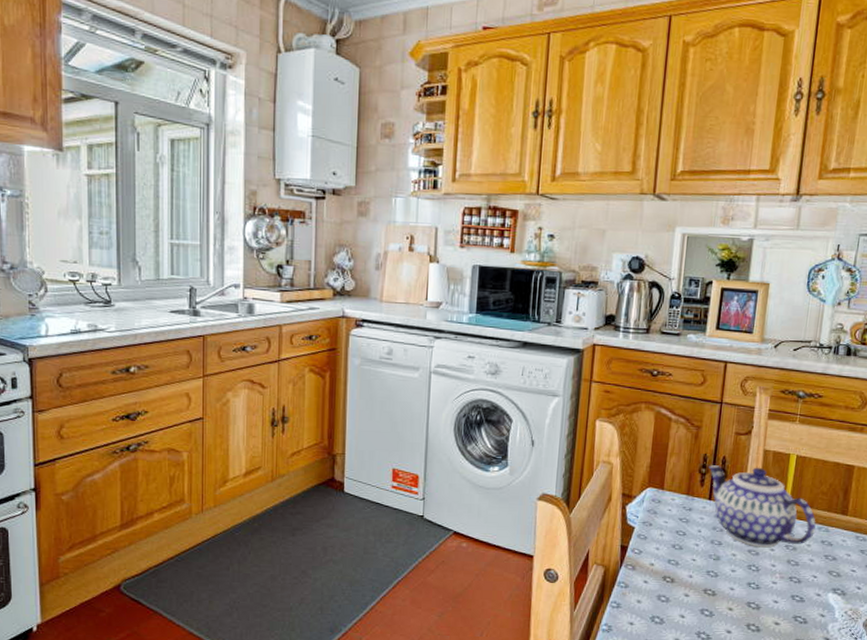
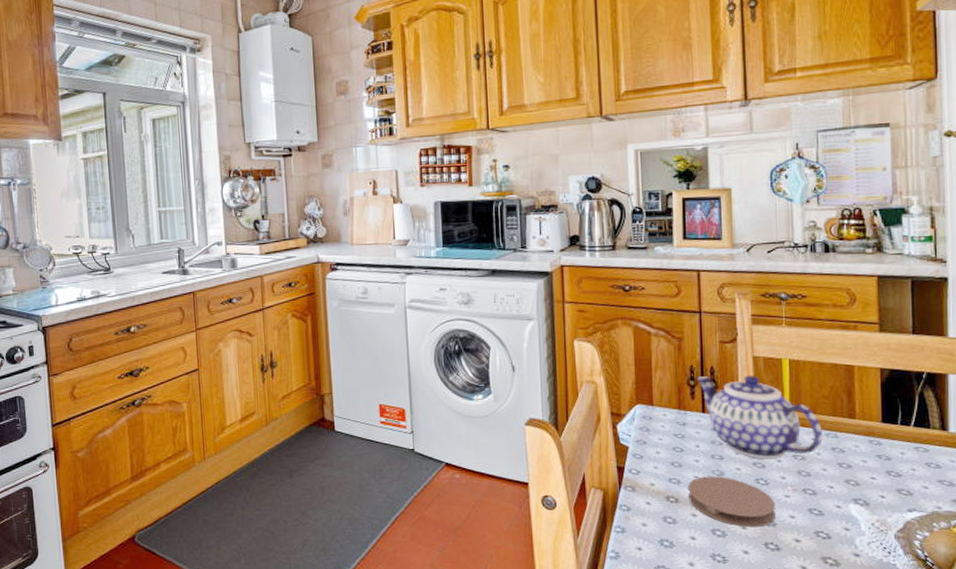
coaster: none [684,560,762,610] -> present [688,476,776,528]

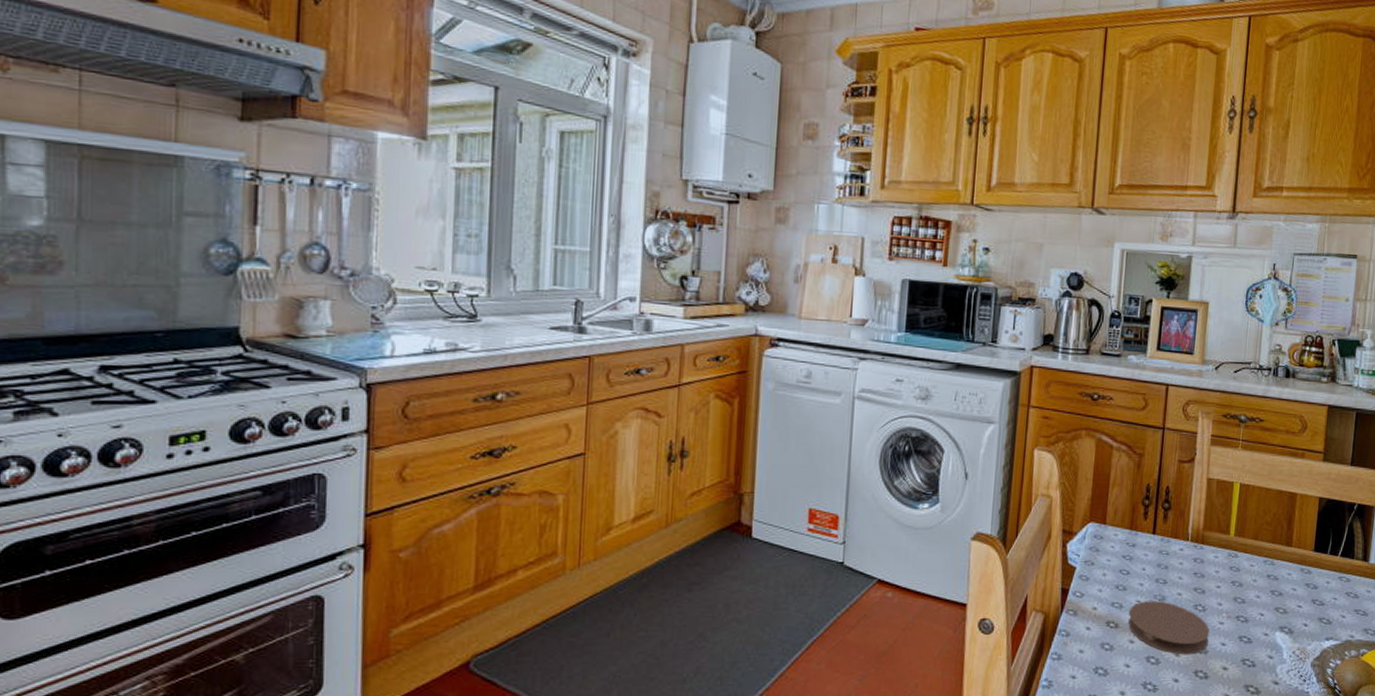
teapot: present [696,375,823,459] -> none [1151,496,1261,585]

